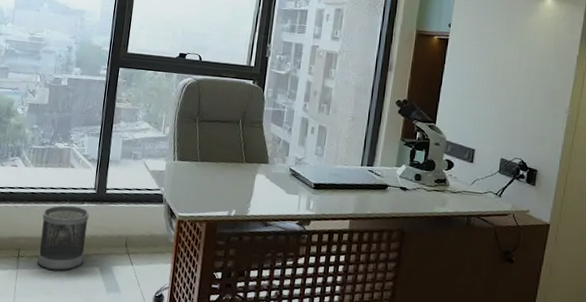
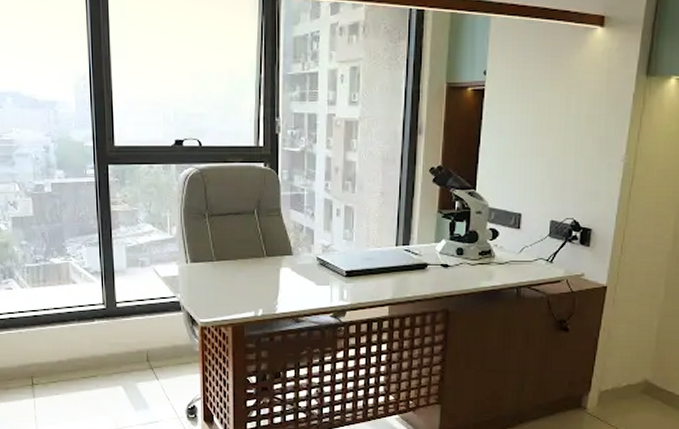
wastebasket: present [37,205,89,271] -> none [51,324,104,394]

